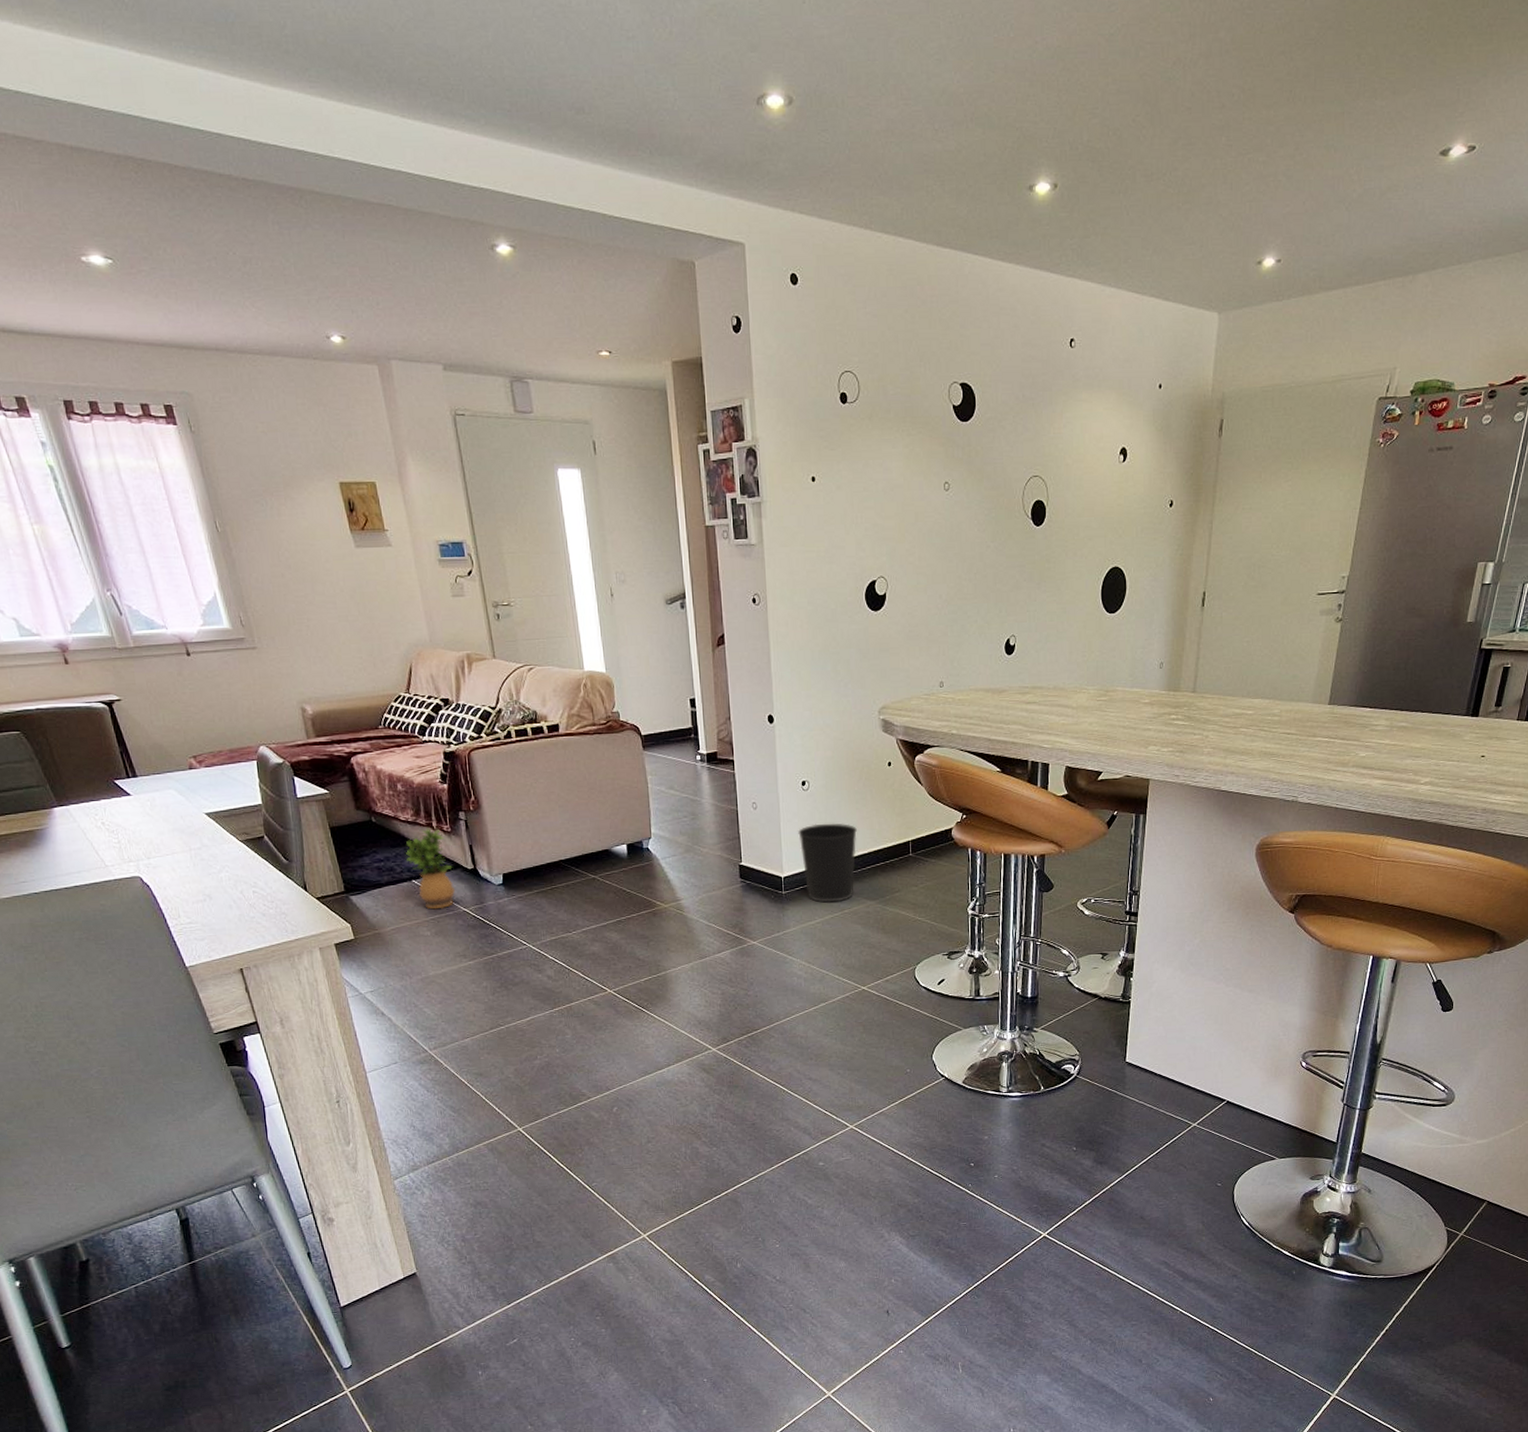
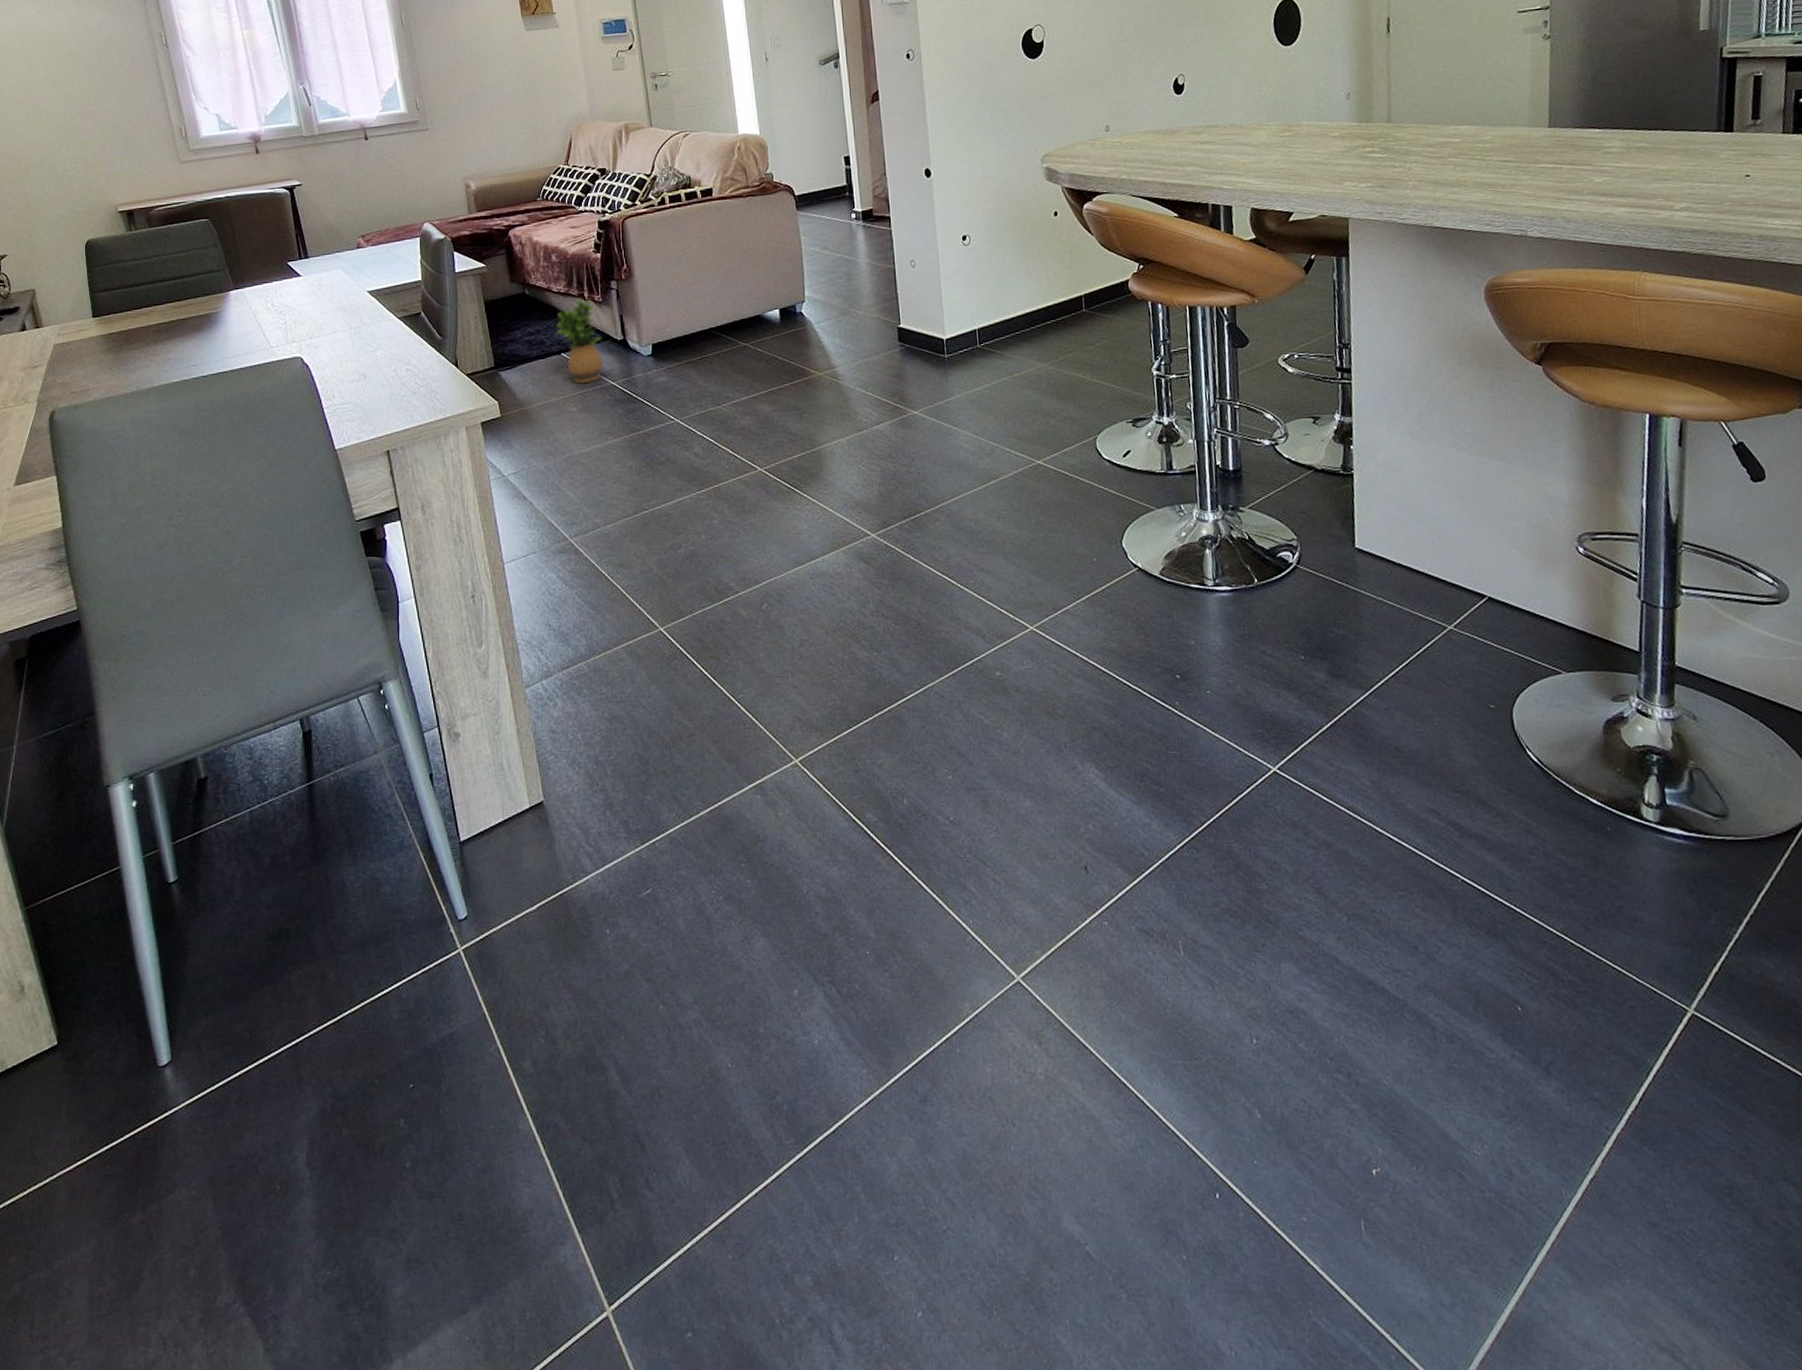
wastebasket: present [798,823,857,903] -> none [960,279,1024,366]

